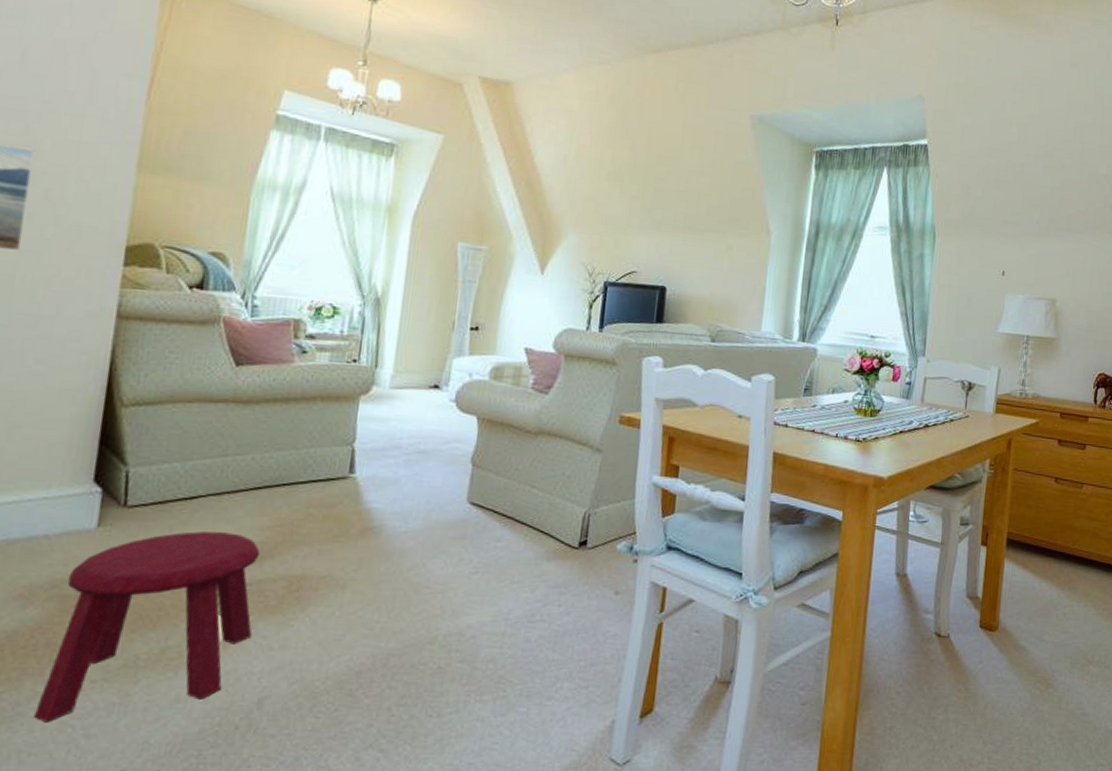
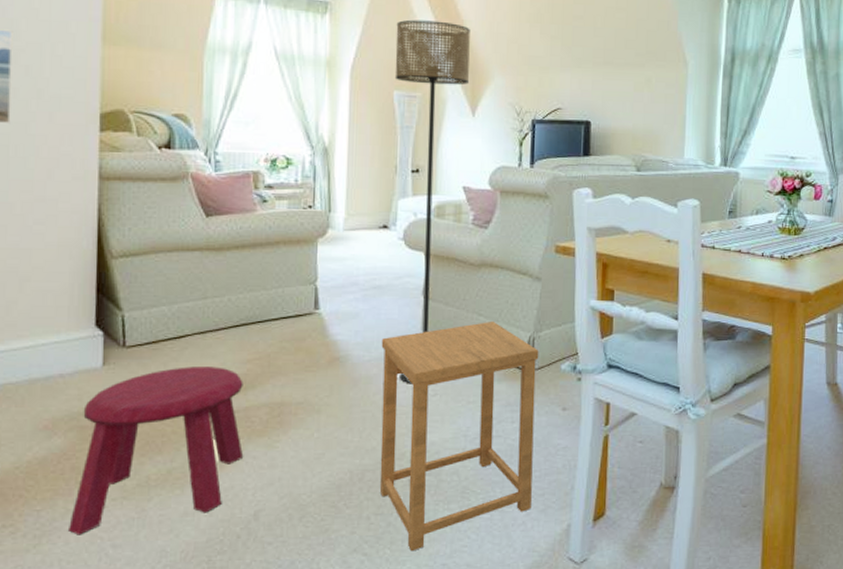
side table: none [404,493,594,749] -> present [379,320,539,552]
floor lamp: none [438,169,546,559] -> present [394,19,470,383]

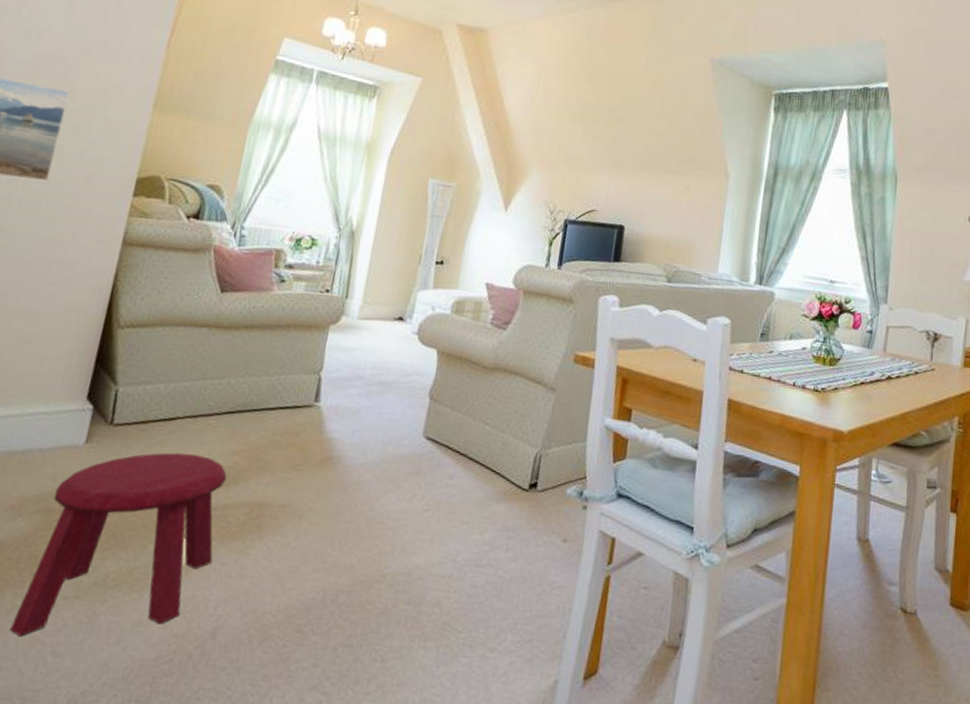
side table: present [379,320,539,552] -> none [351,431,545,696]
floor lamp: present [394,19,470,383] -> none [392,109,514,494]

